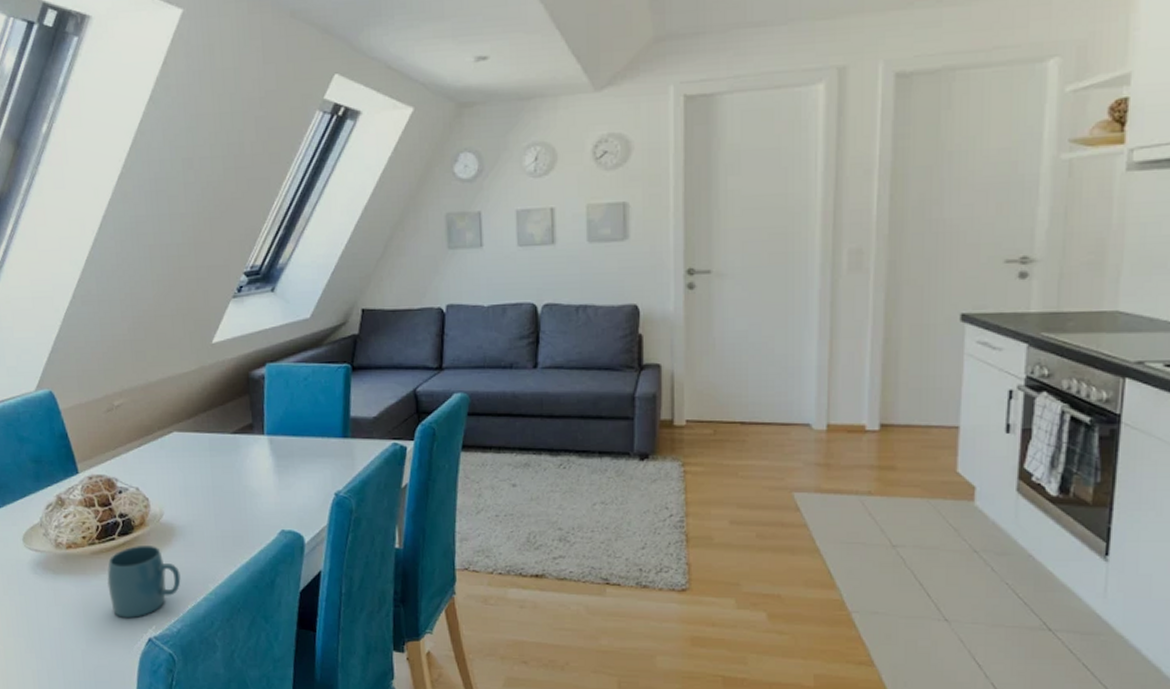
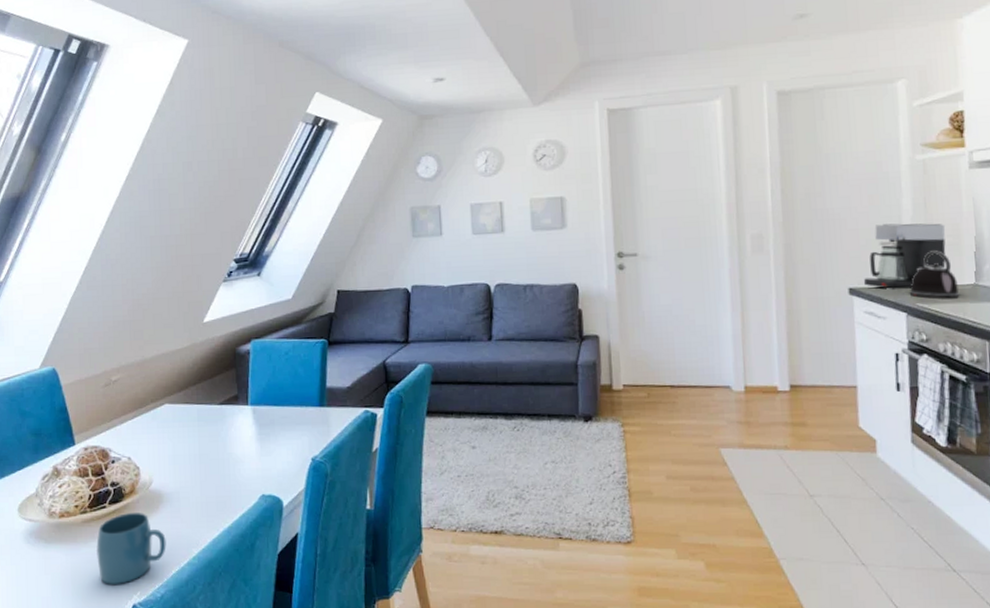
coffee maker: none [981,237,1088,317] -> present [864,223,946,291]
kettle: none [1033,270,1096,329] -> present [909,250,960,300]

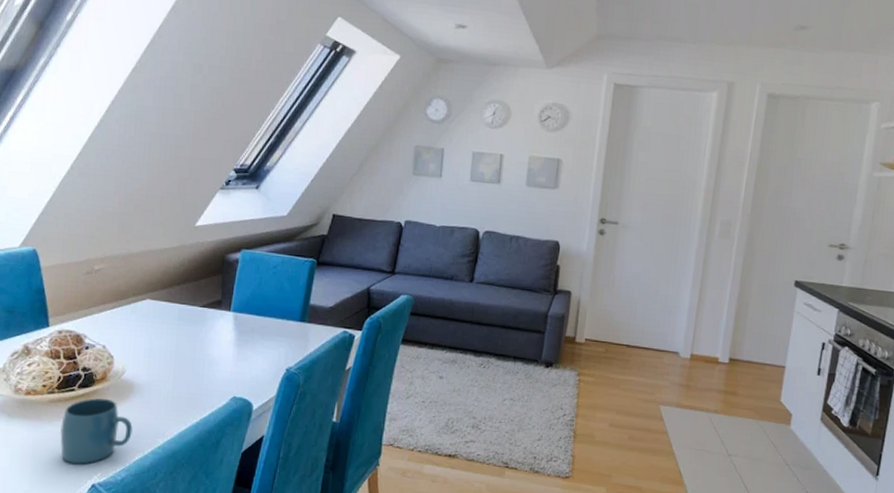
coffee maker: present [864,223,946,291] -> none [809,228,886,290]
kettle: present [909,250,960,300] -> none [844,258,886,303]

